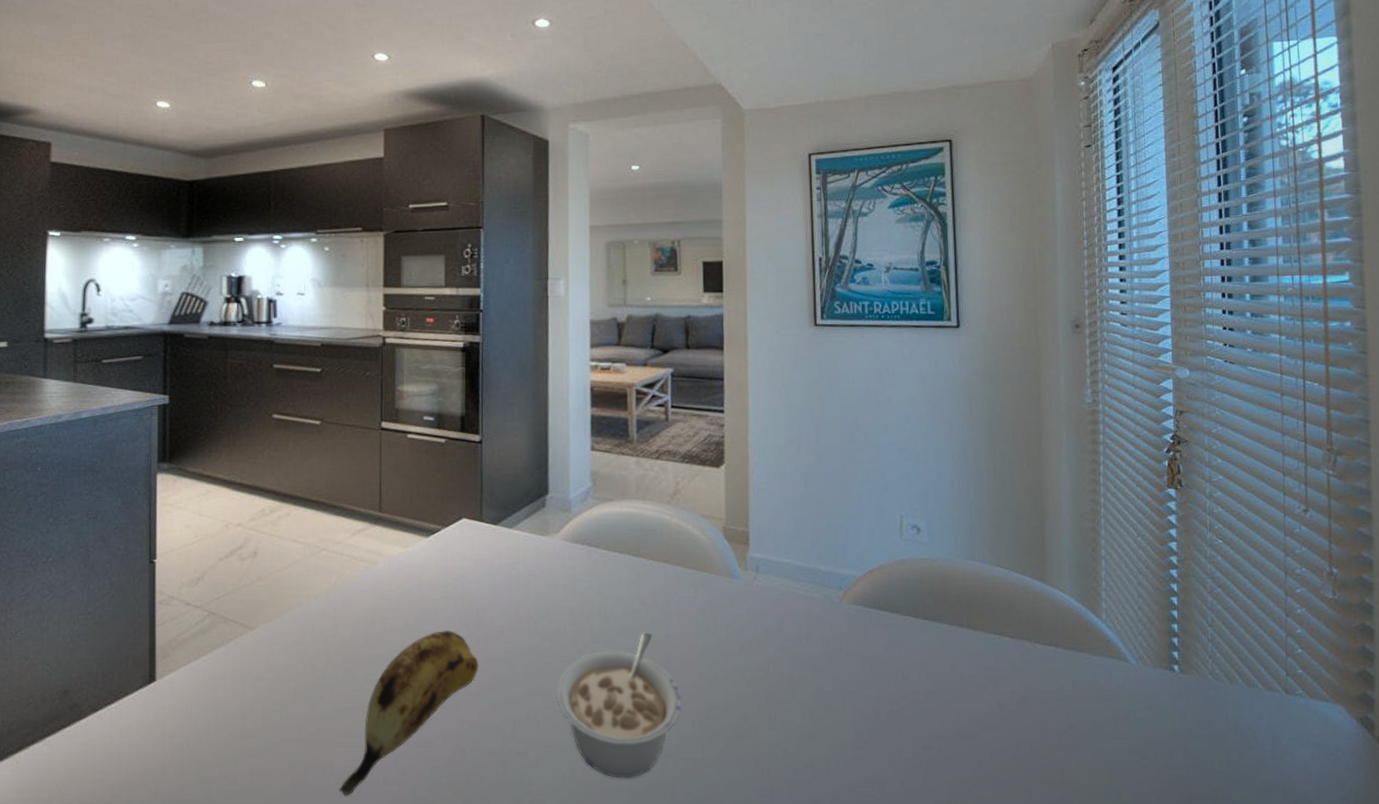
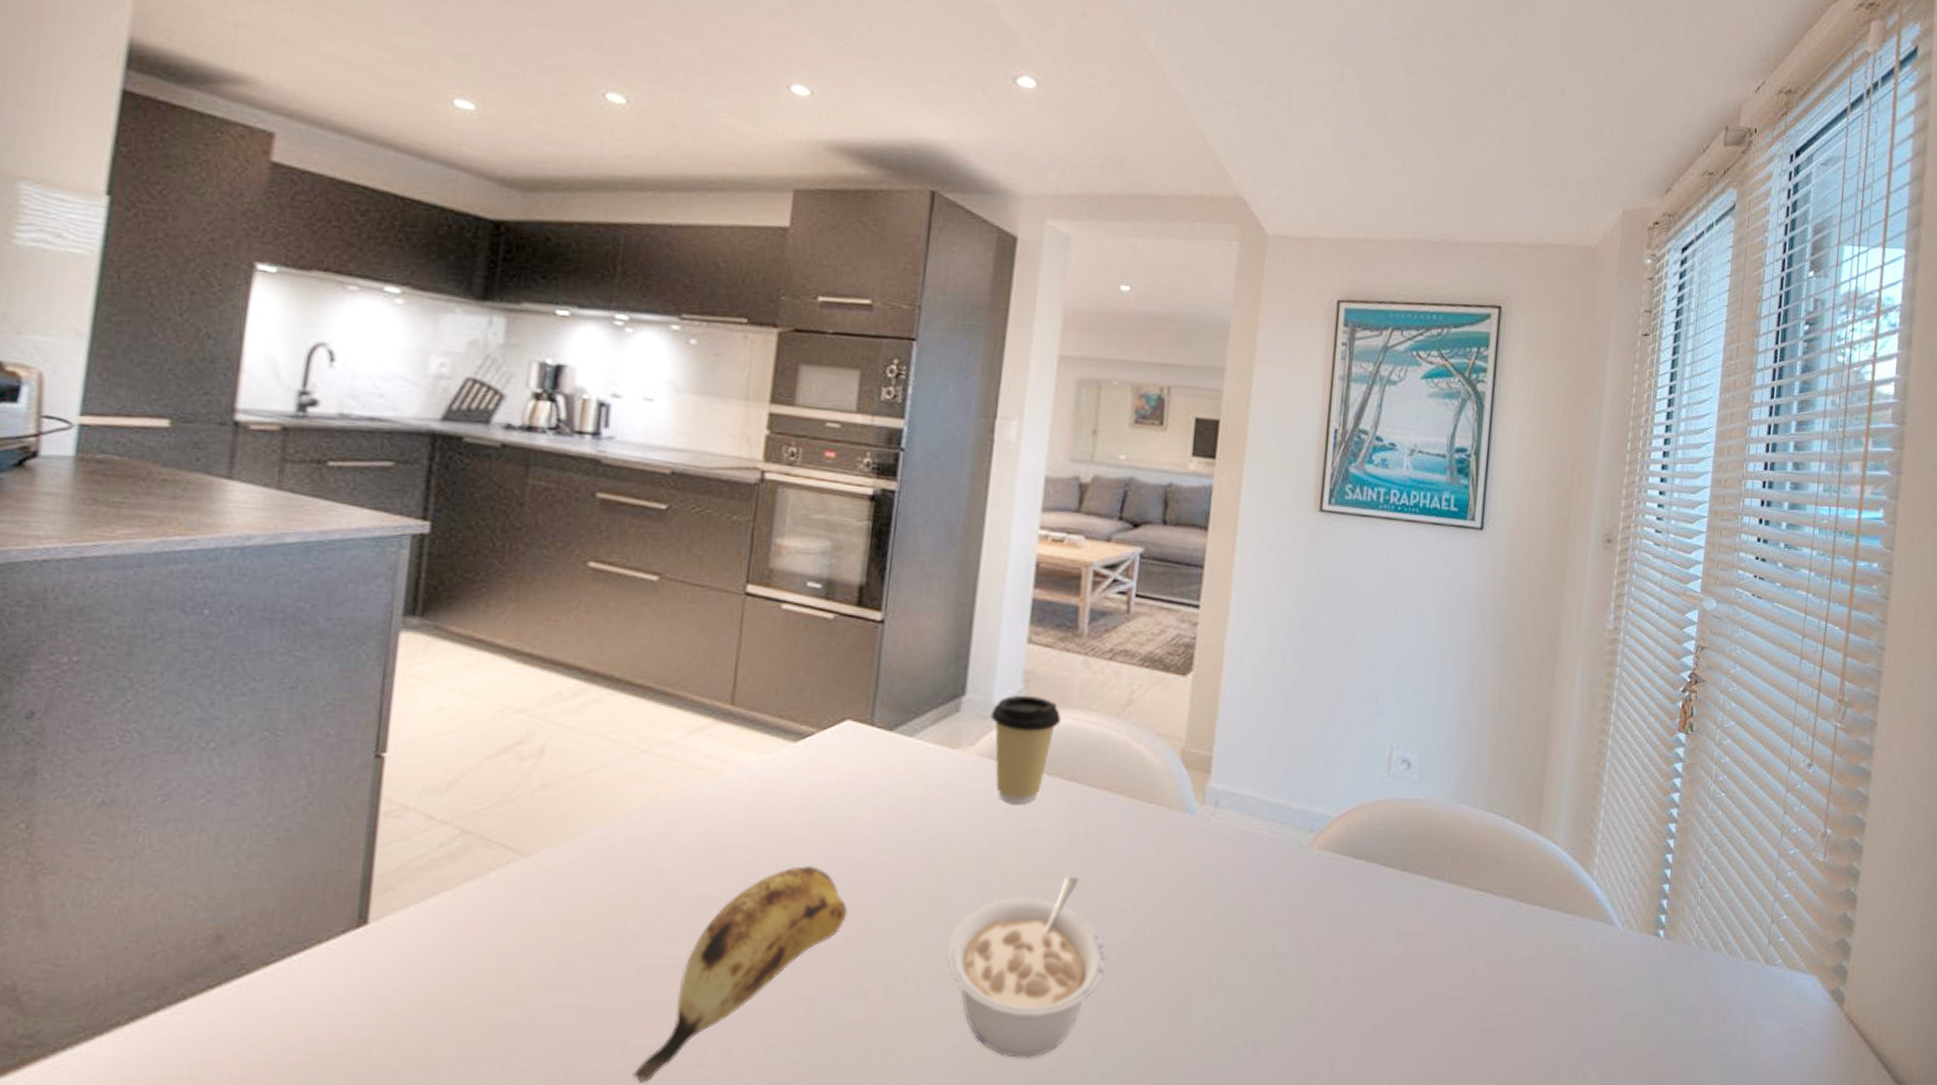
coffee cup: none [569,491,624,577] -> present [990,695,1062,804]

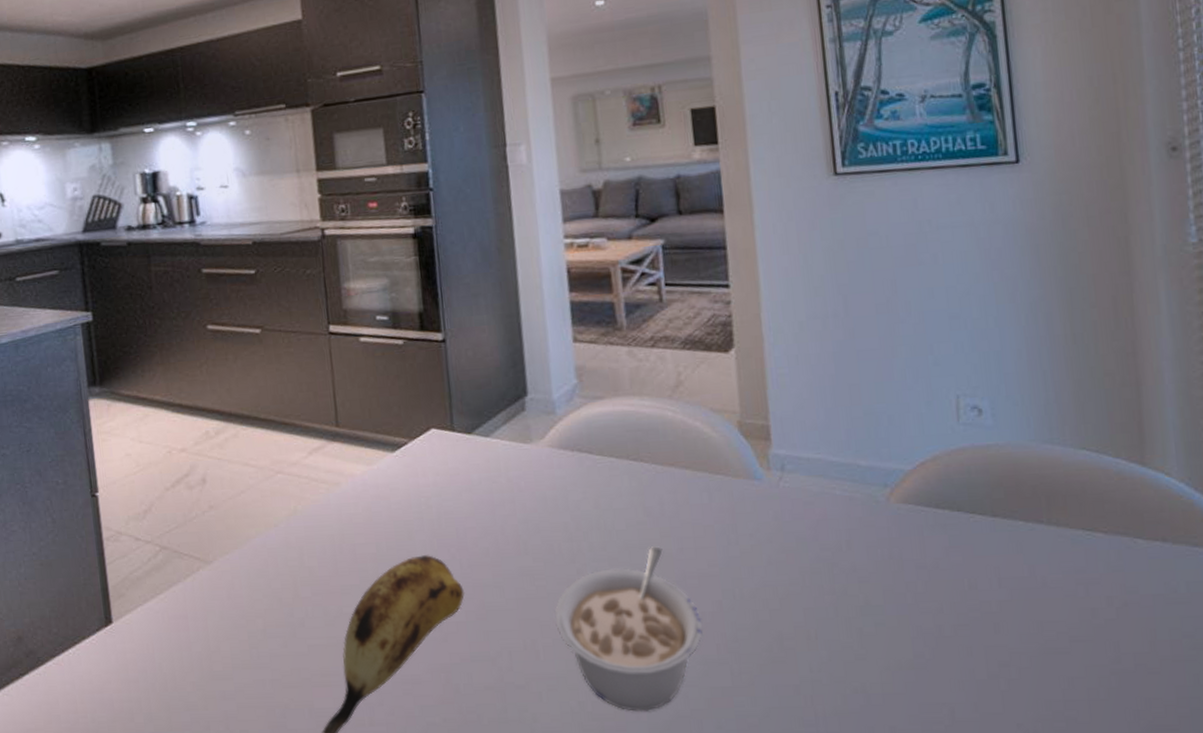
coffee cup: present [990,695,1062,804] -> none [553,388,618,487]

